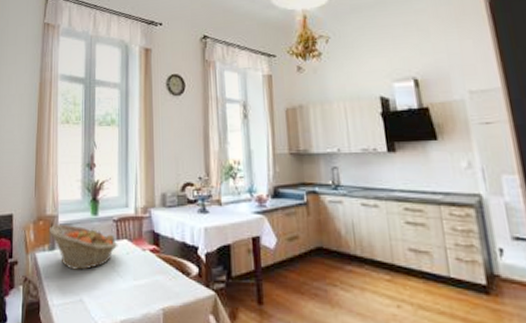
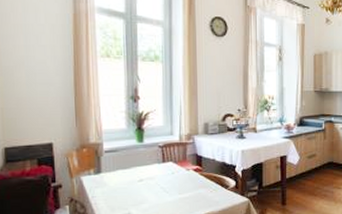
fruit basket: present [49,225,118,270] -> none [93,151,164,189]

